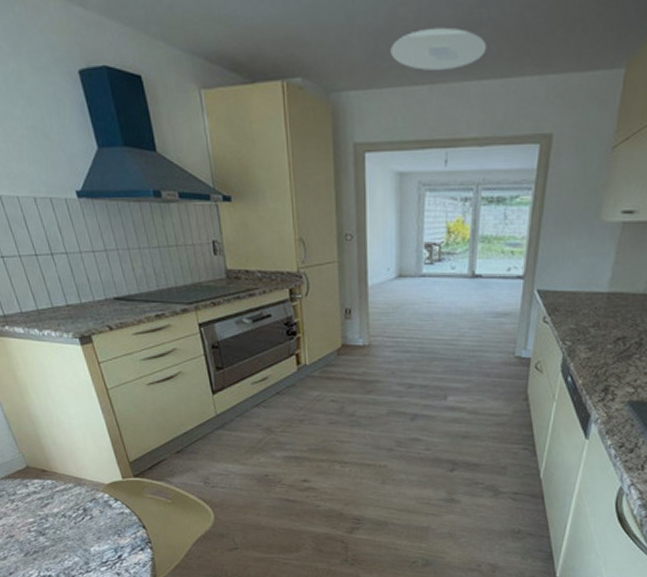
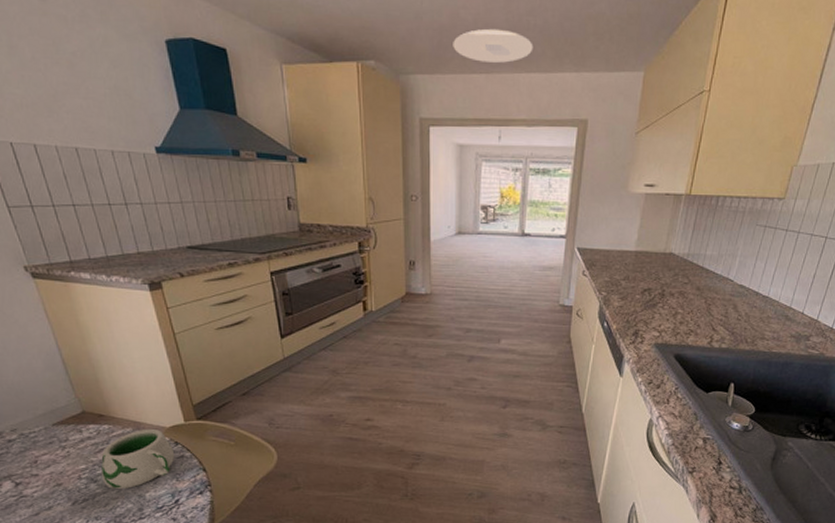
mug: none [47,484,116,543] -> present [101,428,175,490]

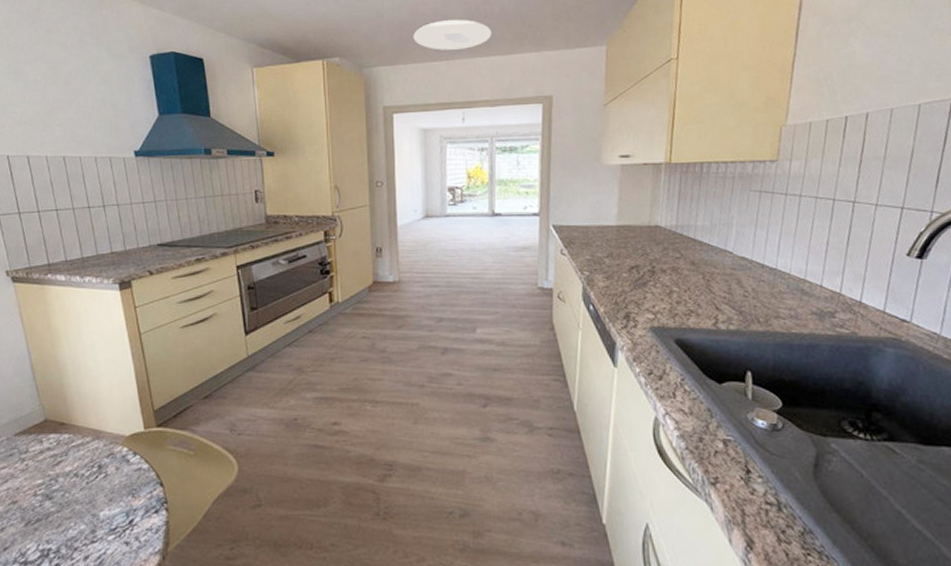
mug: present [101,428,175,490] -> none [57,437,133,508]

